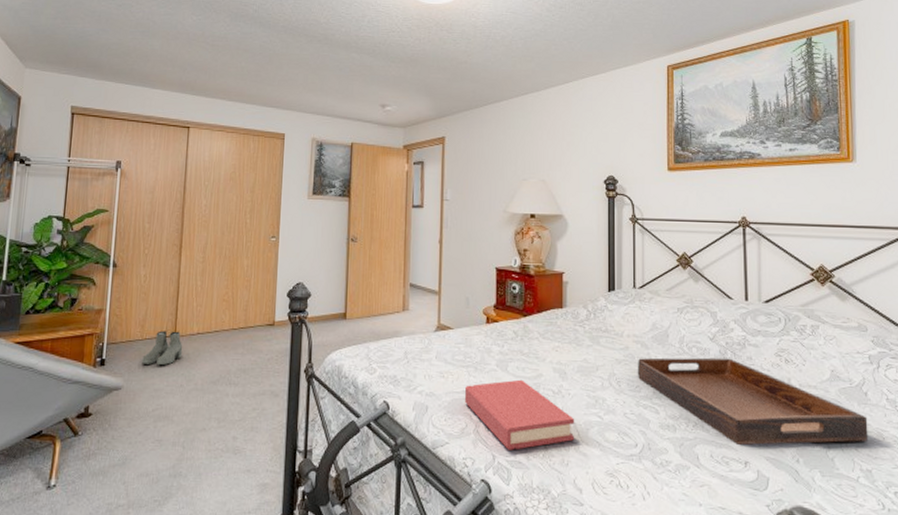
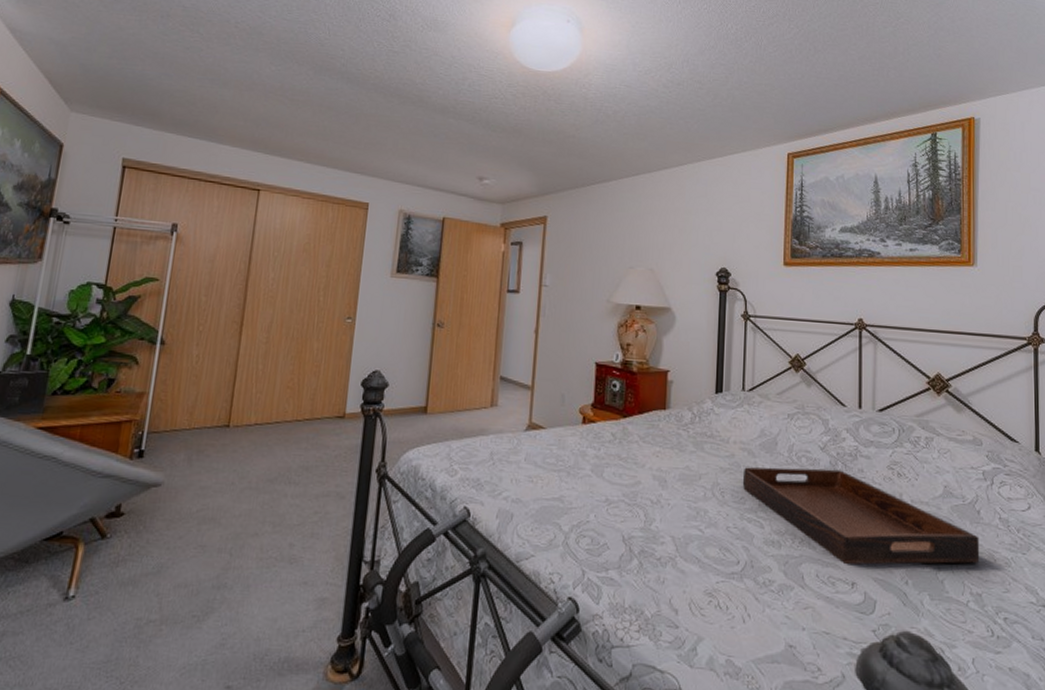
boots: present [142,330,183,366] -> none [188,419,238,460]
hardback book: present [465,379,575,450] -> none [555,487,674,565]

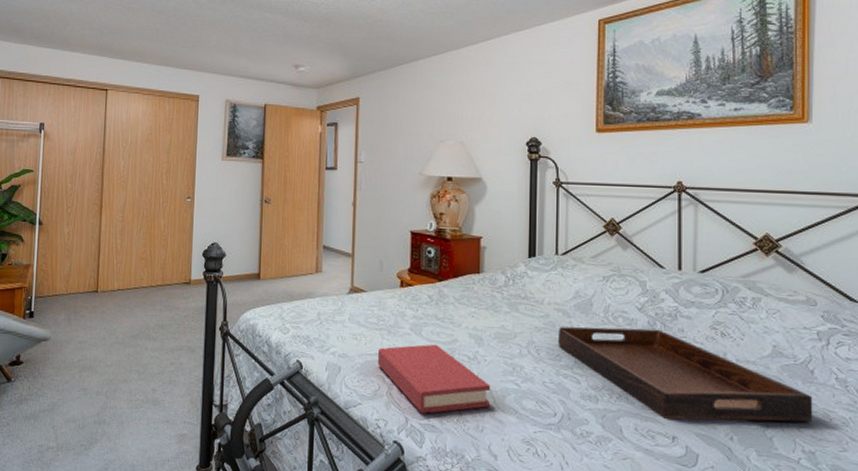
hardback book: none [555,487,674,565] -> present [378,344,491,414]

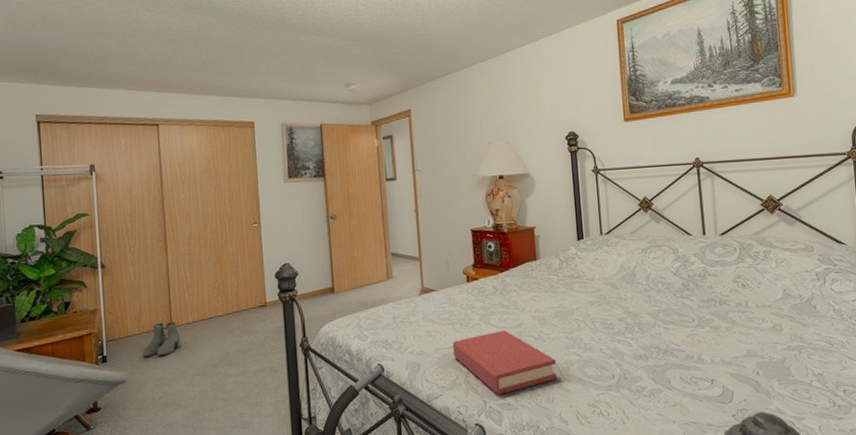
boots: none [67,286,105,320] -> present [143,322,181,356]
serving tray: present [557,326,813,423] -> none [609,289,819,365]

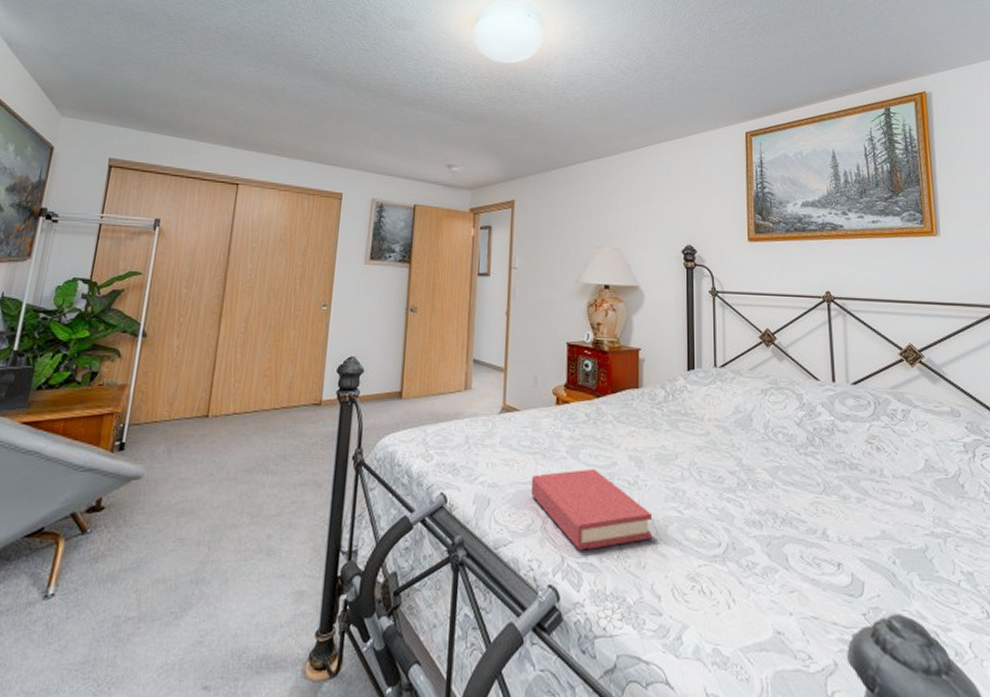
boots: present [143,322,181,356] -> none [167,410,216,451]

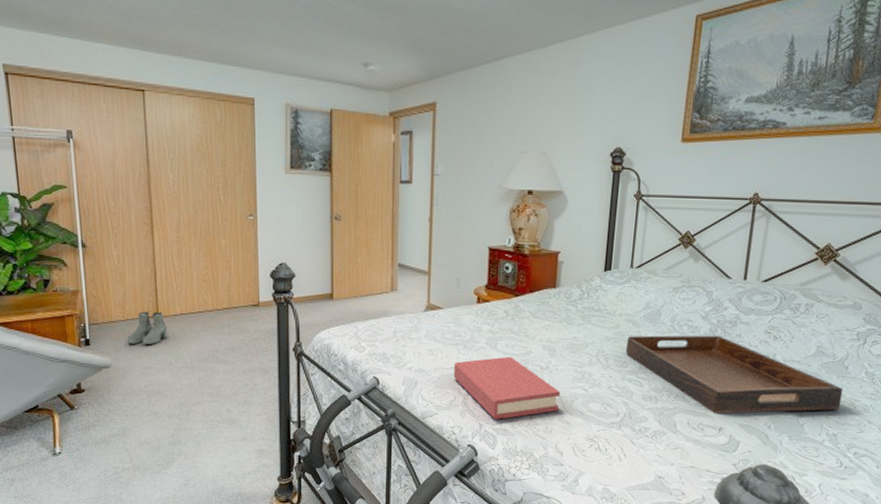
boots: none [167,410,216,451] -> present [127,311,168,345]
serving tray: none [719,444,968,544] -> present [625,335,844,414]

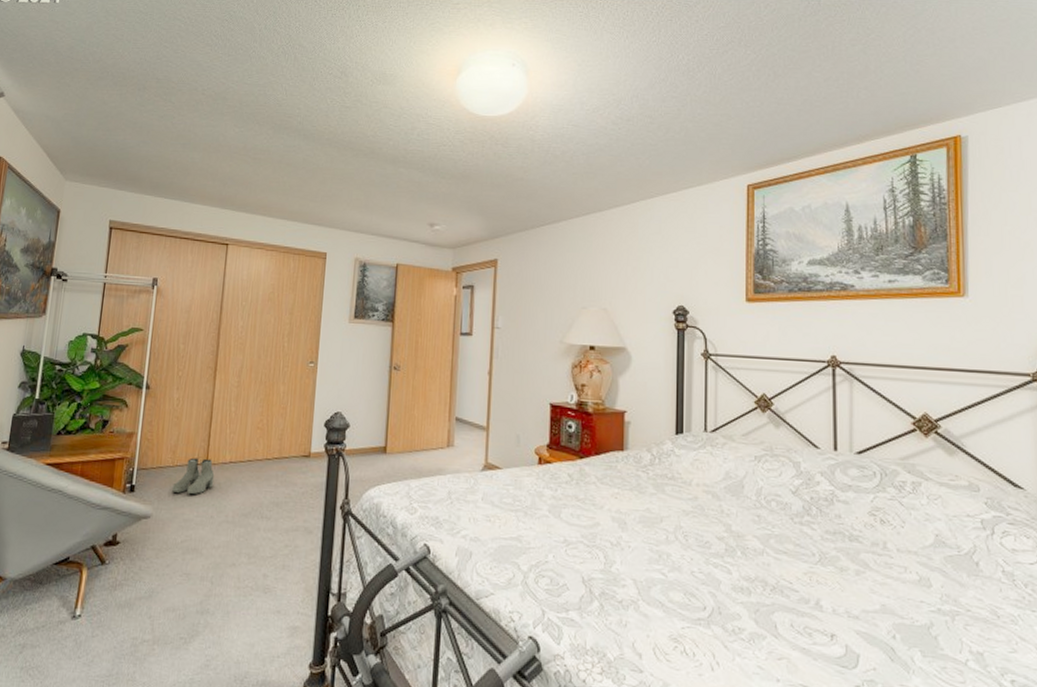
hardback book: present [454,356,561,420] -> none [513,527,636,606]
serving tray: present [625,335,844,414] -> none [707,510,980,620]

